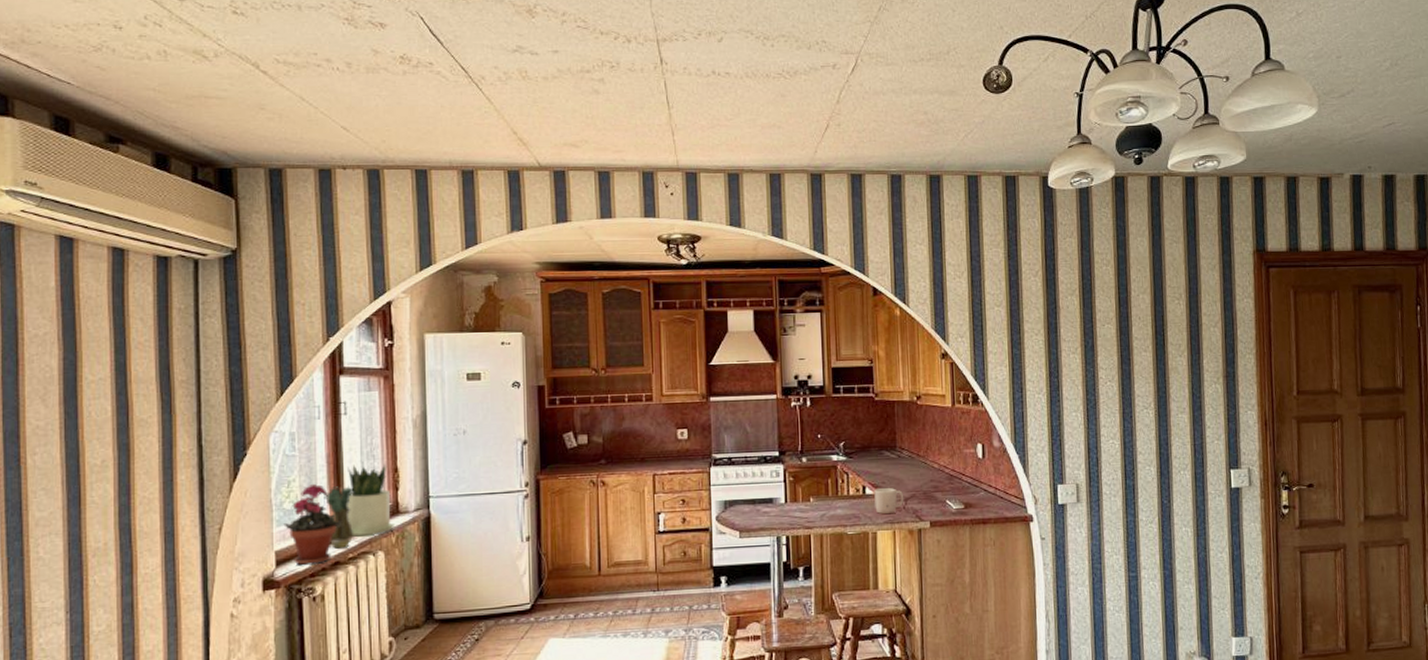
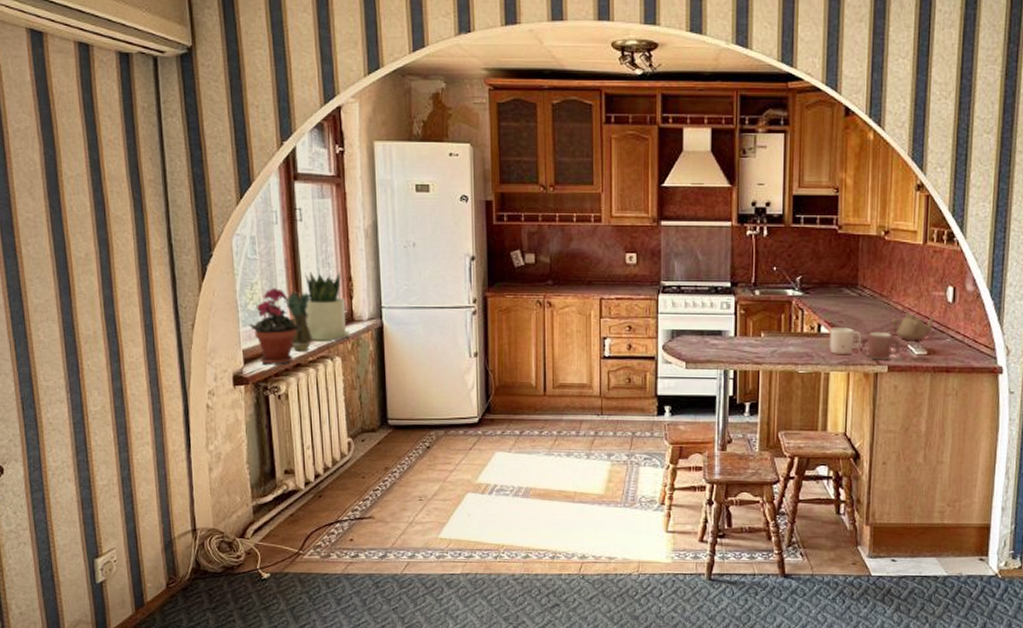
mug: none [909,489,940,517] -> present [867,331,901,360]
teapot: none [930,470,970,497] -> present [892,312,937,342]

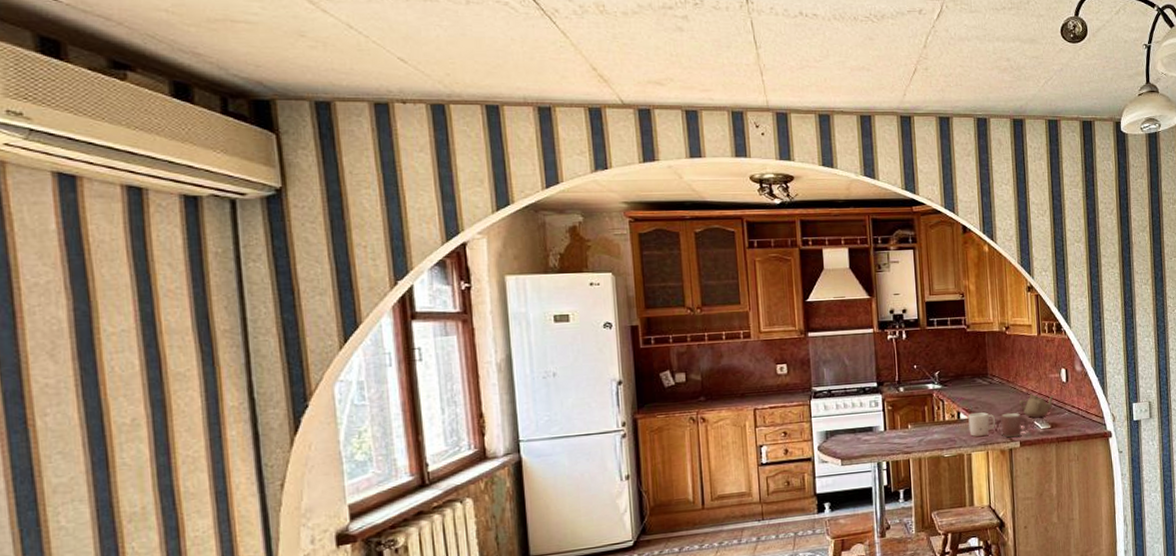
potted plant: present [249,287,302,365] -> none [356,433,424,518]
vase: present [284,289,313,352] -> none [401,432,438,499]
planter: present [305,271,351,341] -> none [427,409,484,485]

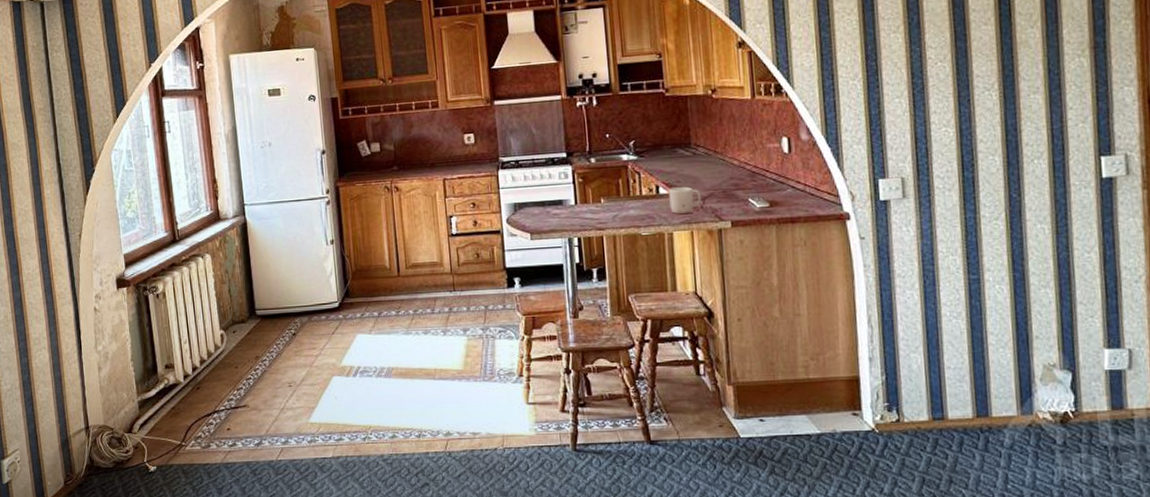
mug: present [1000,412,1029,438] -> none [707,187,742,217]
teapot: present [1019,394,1055,419] -> none [730,166,774,195]

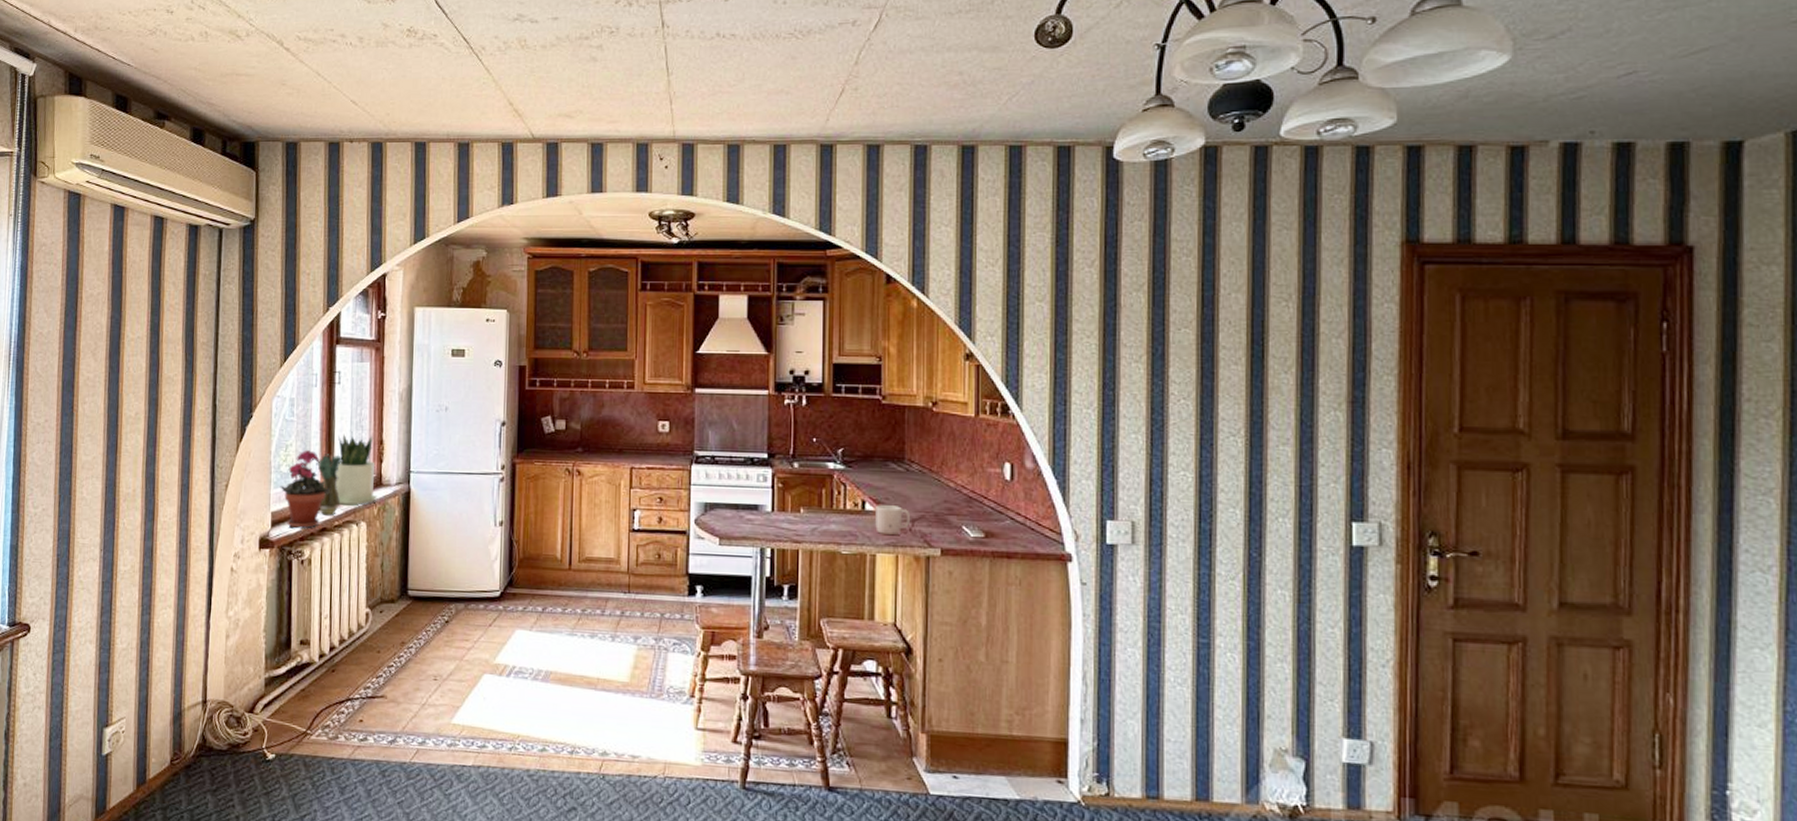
potted plant: none [128,195,175,267] -> present [280,449,331,529]
vase: none [158,195,185,252] -> present [316,451,341,516]
planter: none [175,175,218,241] -> present [336,434,378,505]

